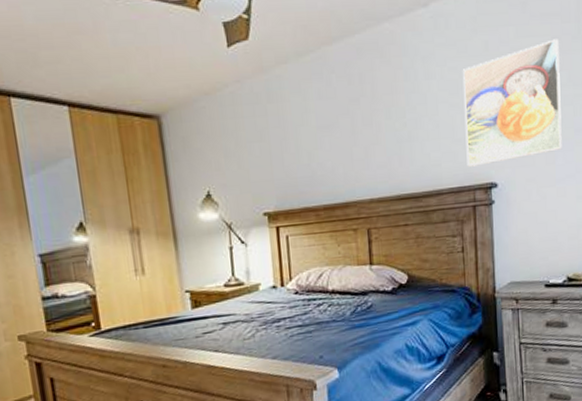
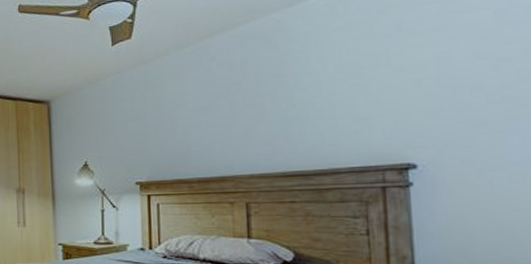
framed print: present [462,39,562,167] -> none [366,11,517,146]

